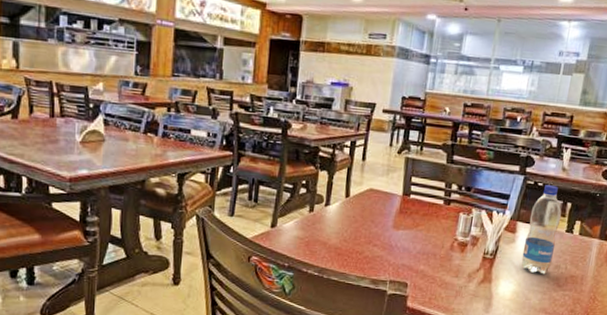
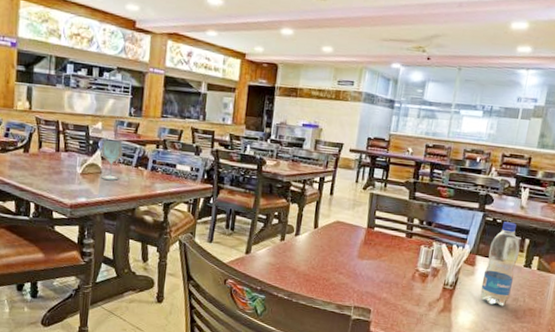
wine glass: none [103,102,129,150] -> present [100,139,123,181]

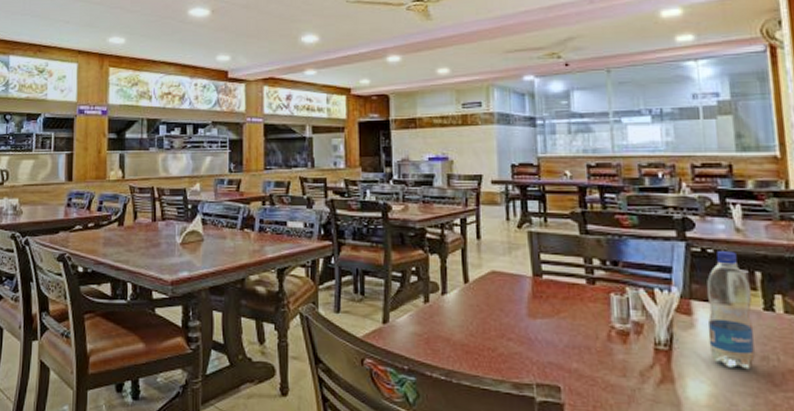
wine glass: present [100,139,123,181] -> none [201,201,226,249]

